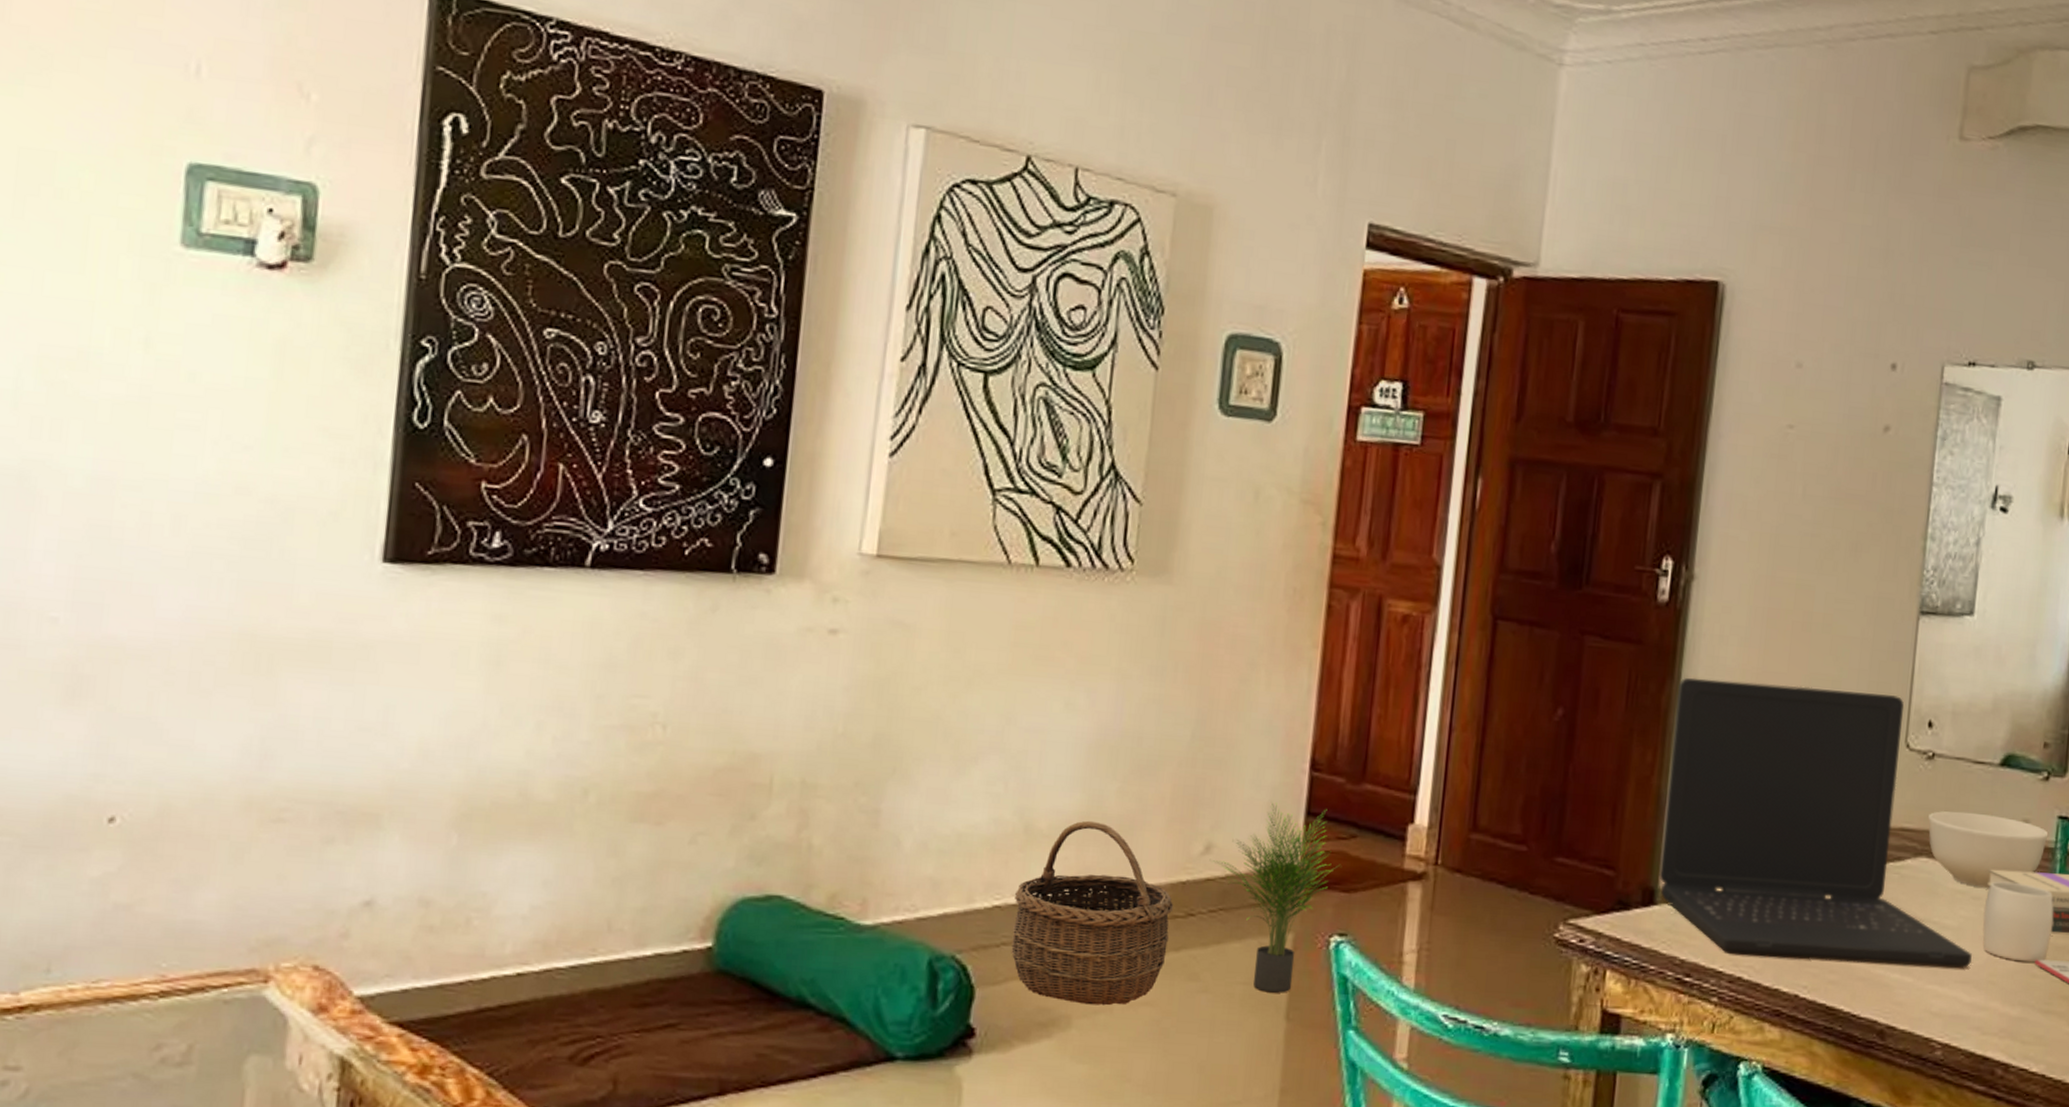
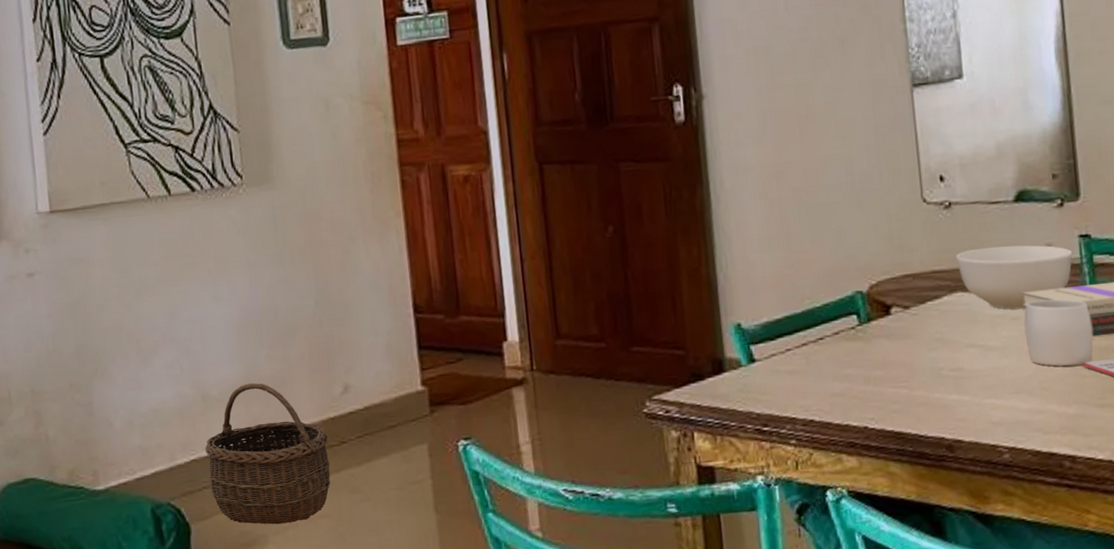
potted plant: present [1212,802,1338,993] -> none [351,342,453,494]
laptop: present [1659,677,1972,968] -> none [708,160,1022,402]

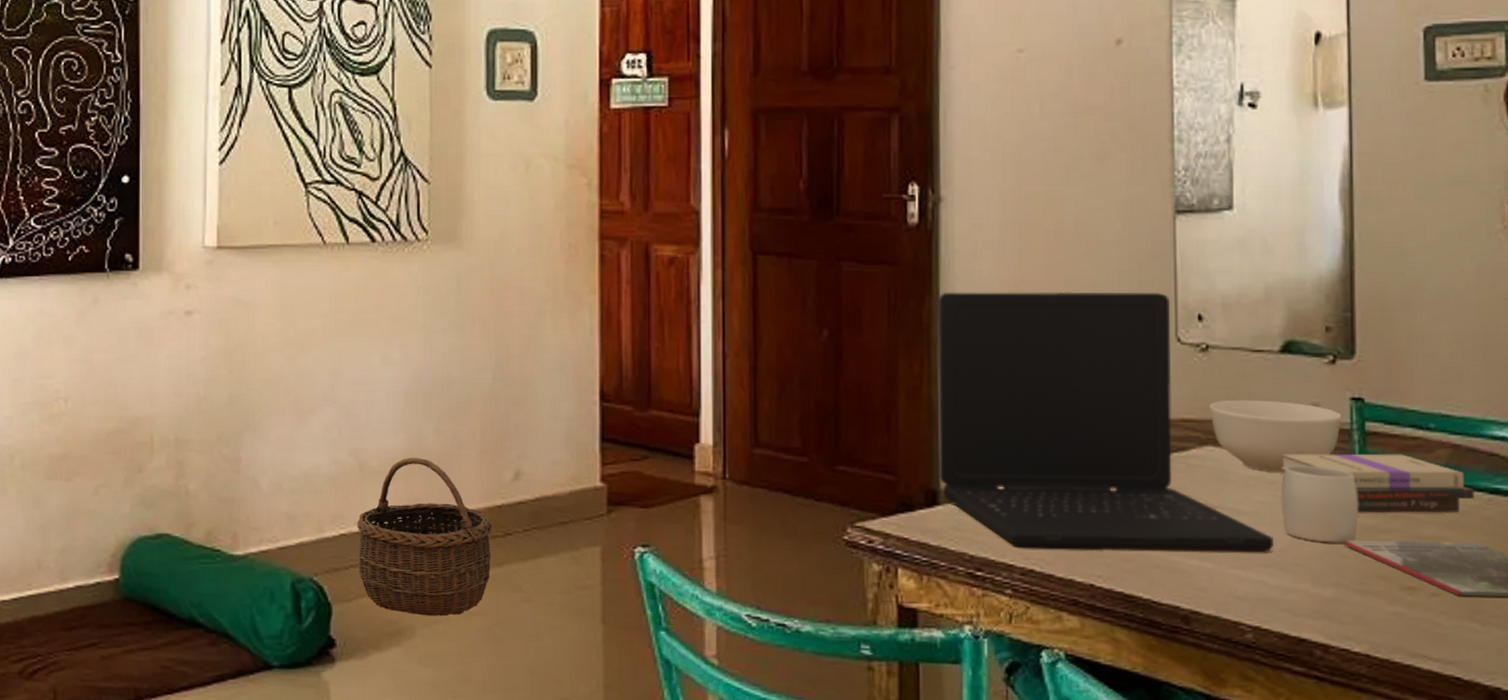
laptop: none [708,160,1022,402] -> present [937,291,1273,552]

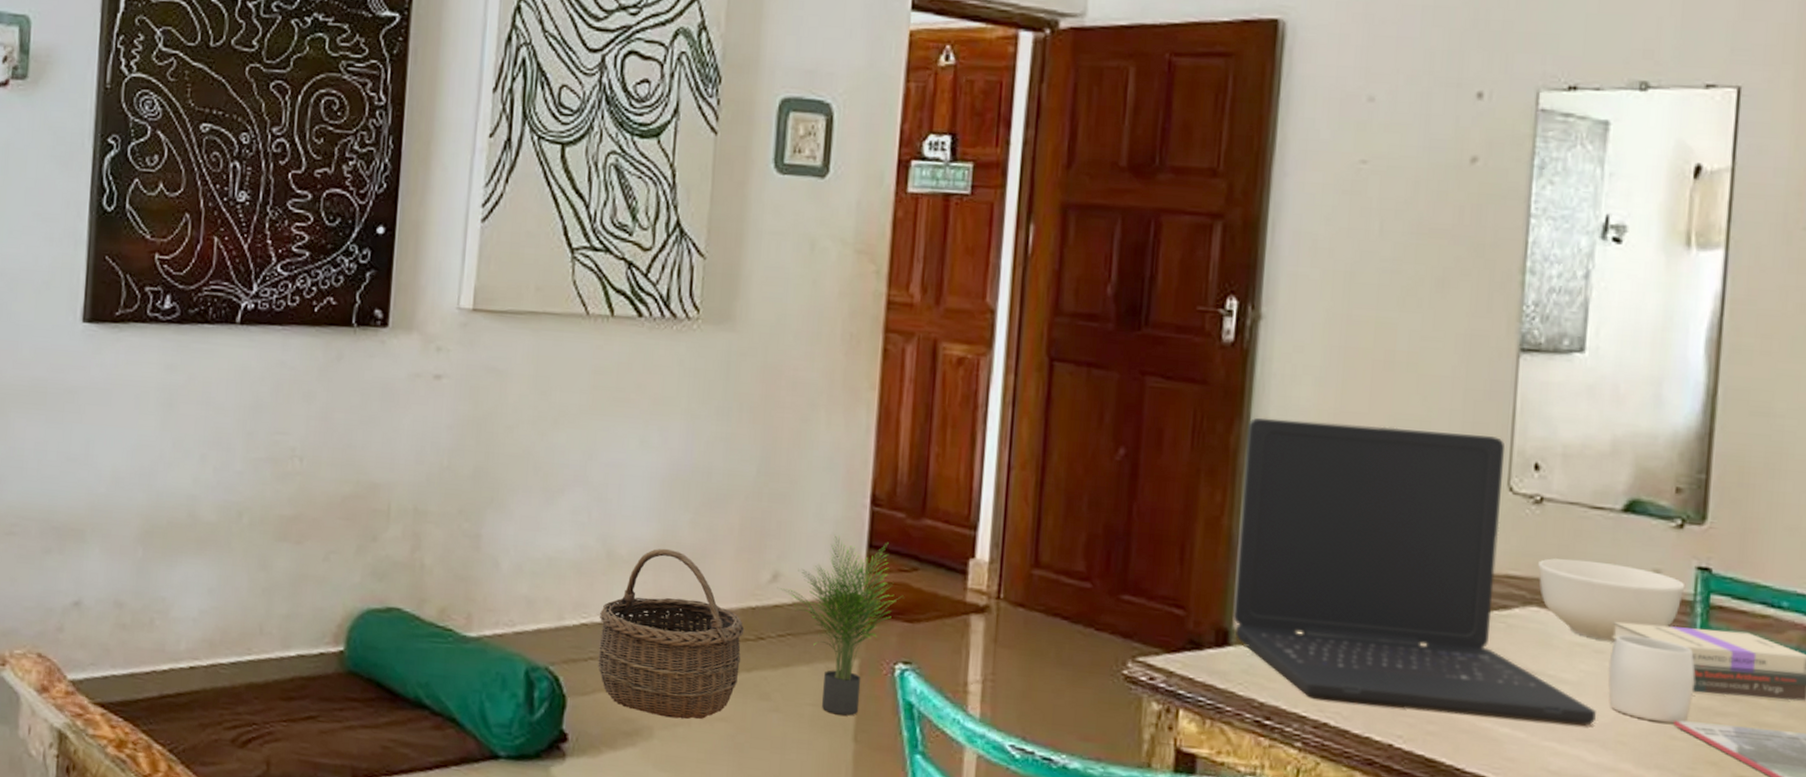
potted plant: none [522,432,635,600] -> present [779,535,901,716]

